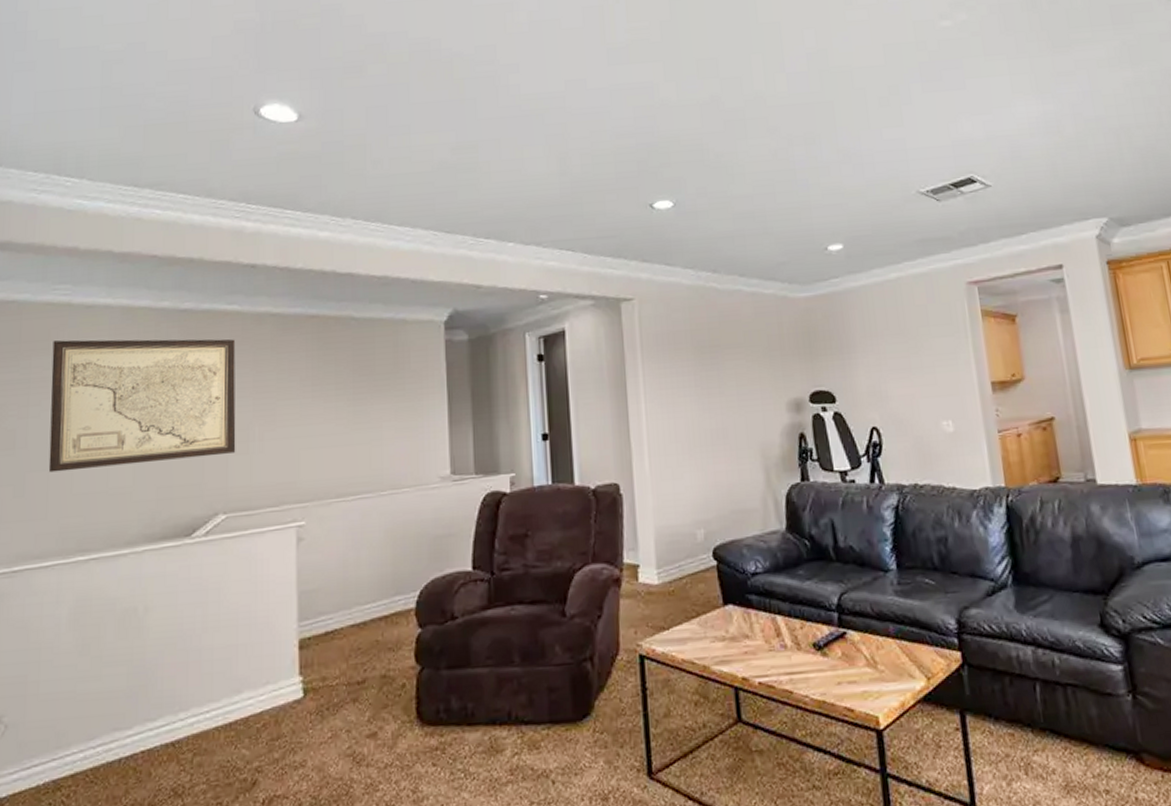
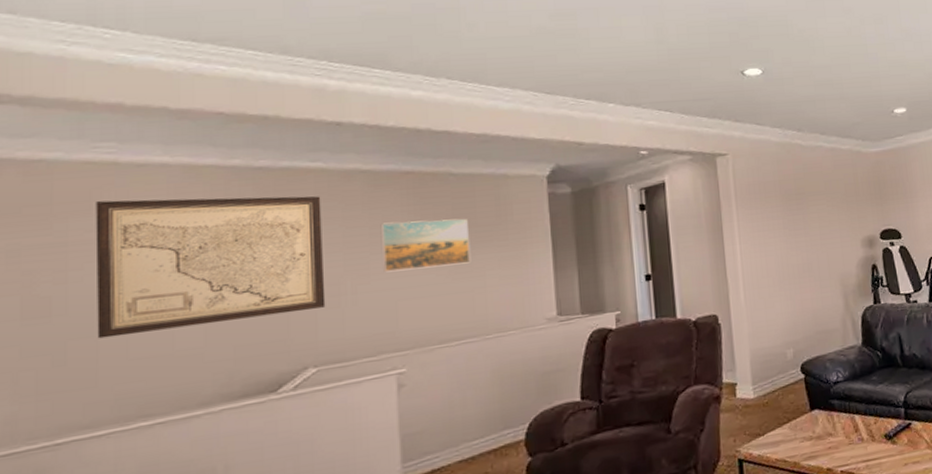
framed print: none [286,365,369,420] -> present [380,218,471,273]

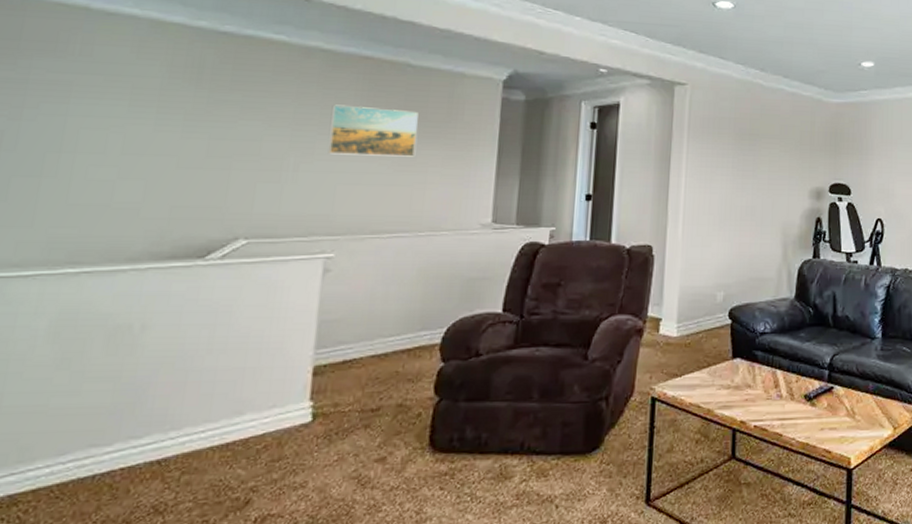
wall art: present [95,196,326,339] -> none [40,44,279,181]

